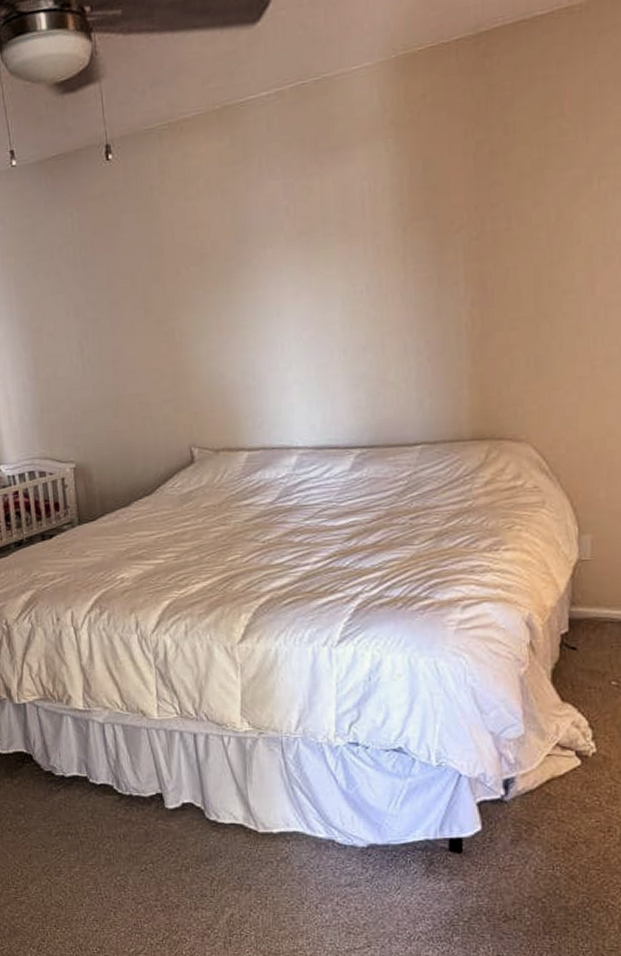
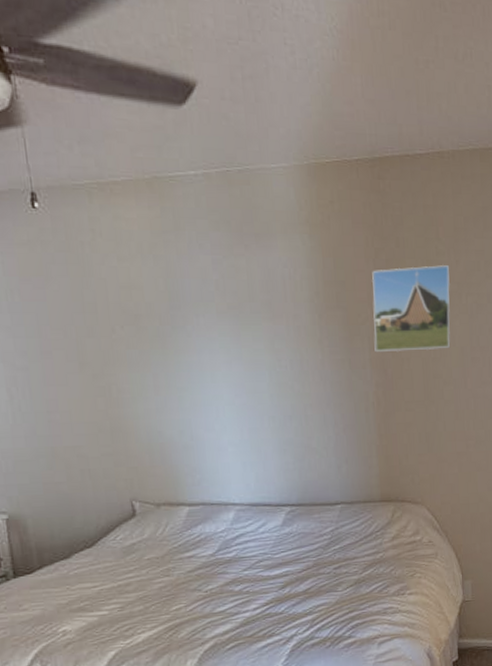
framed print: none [470,146,577,264] -> present [372,265,451,353]

